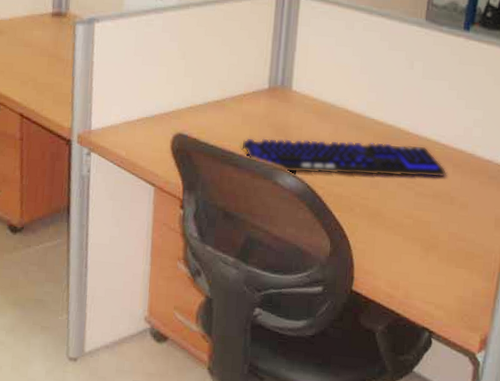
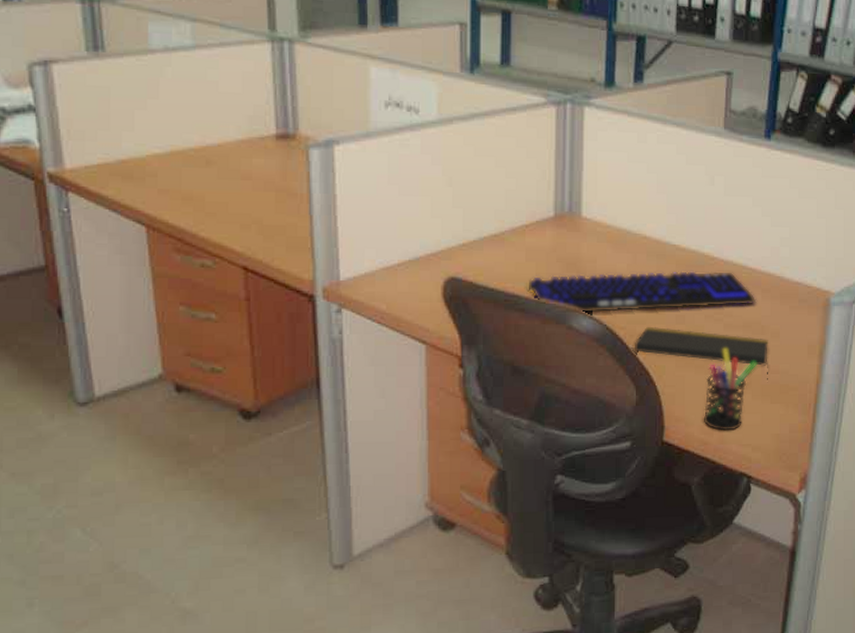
notepad: none [331,189,457,247] -> present [634,327,768,381]
pen holder: none [391,213,445,288] -> present [704,347,758,431]

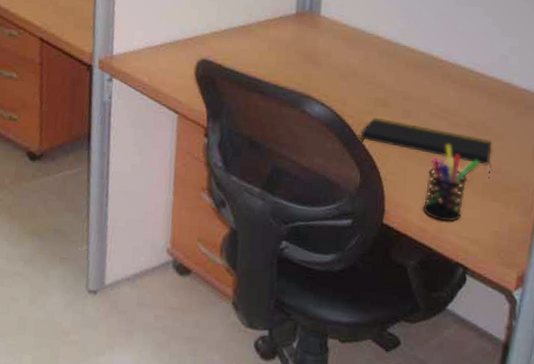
keyboard: present [529,271,757,313] -> none [269,64,482,107]

